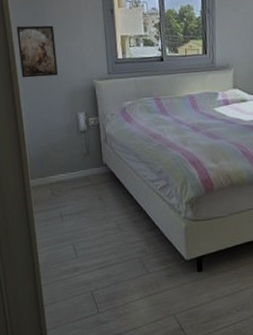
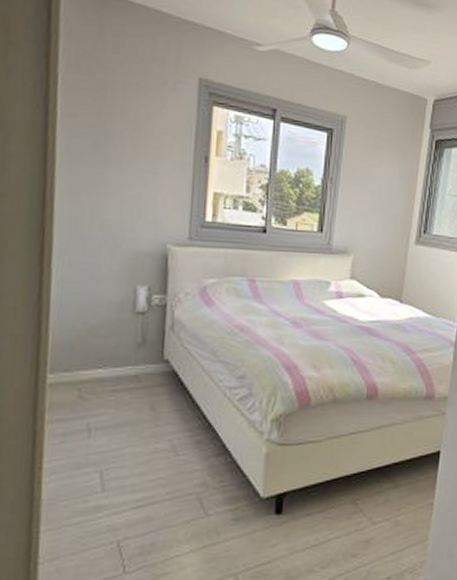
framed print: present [16,25,58,78] -> none [60,155,120,231]

